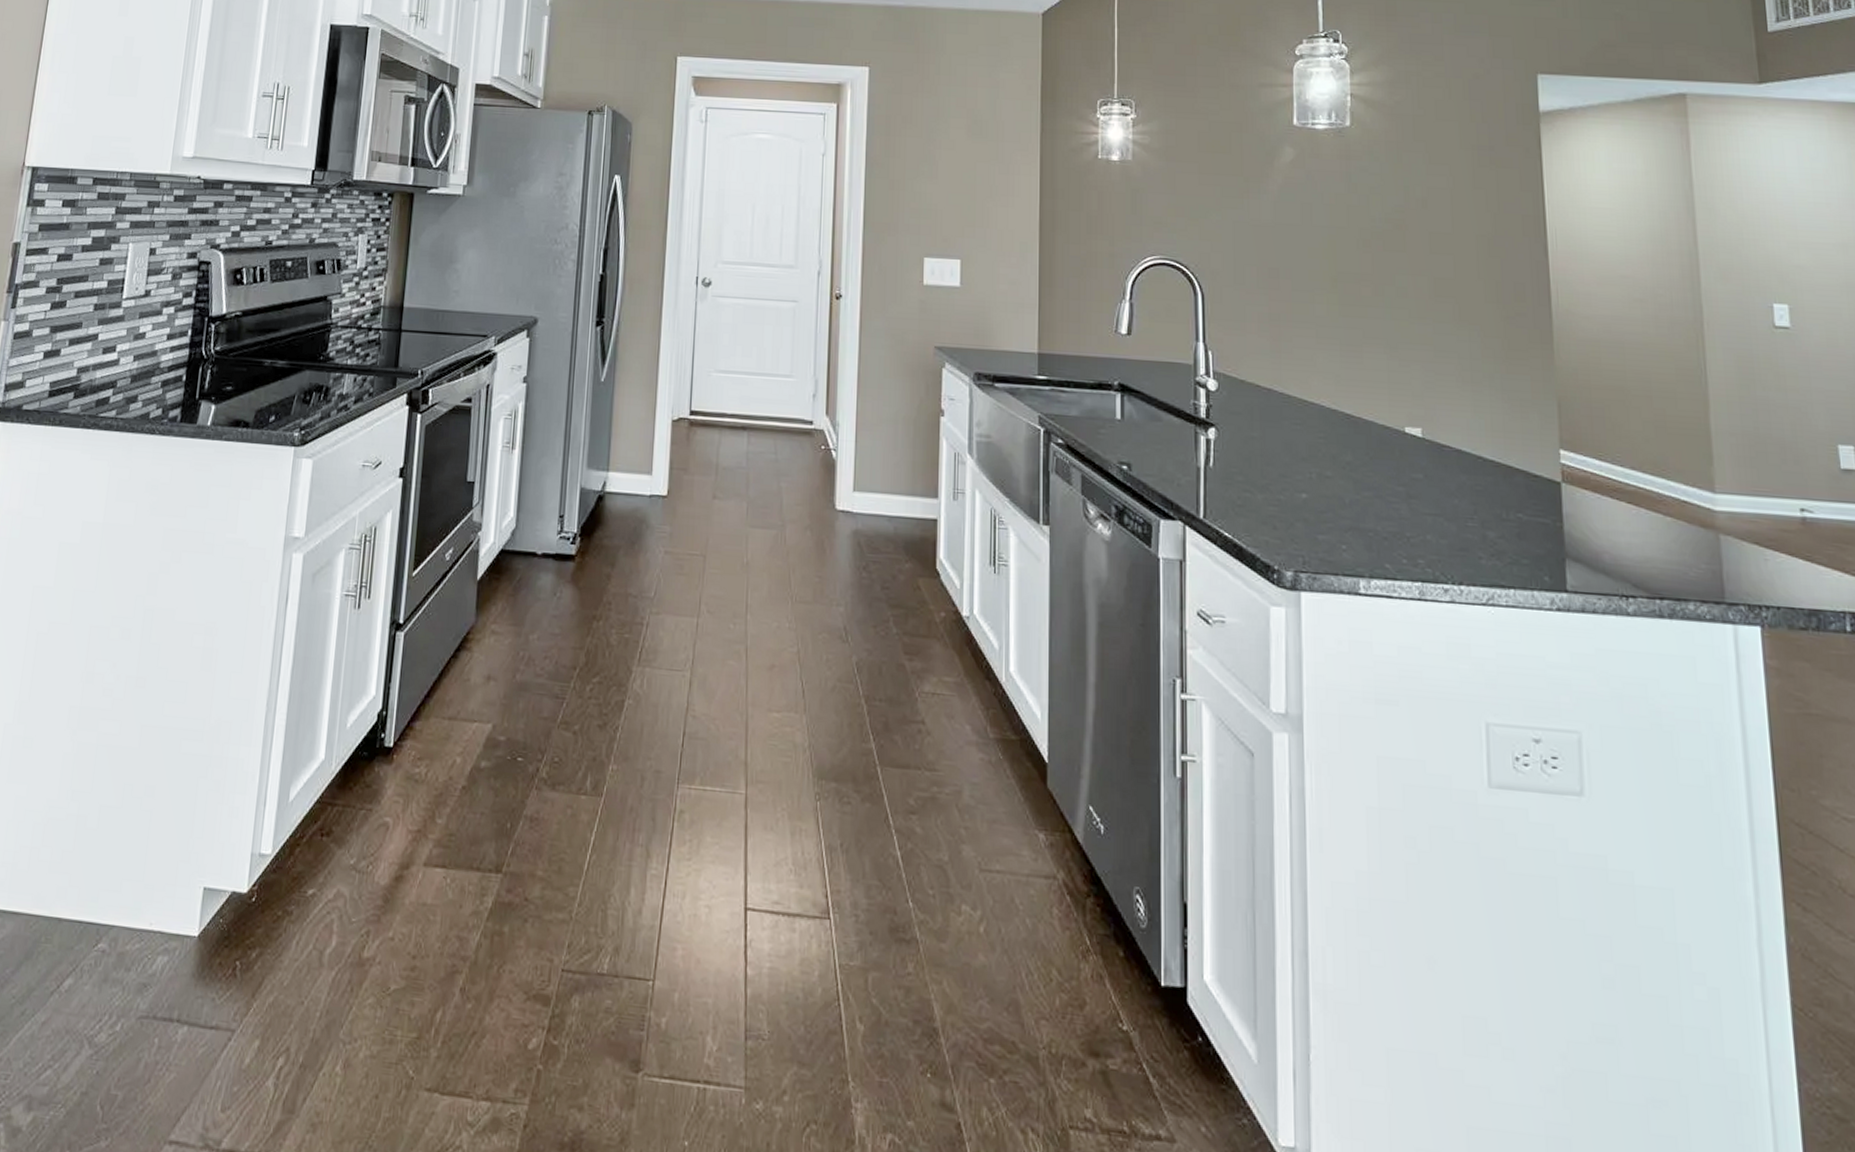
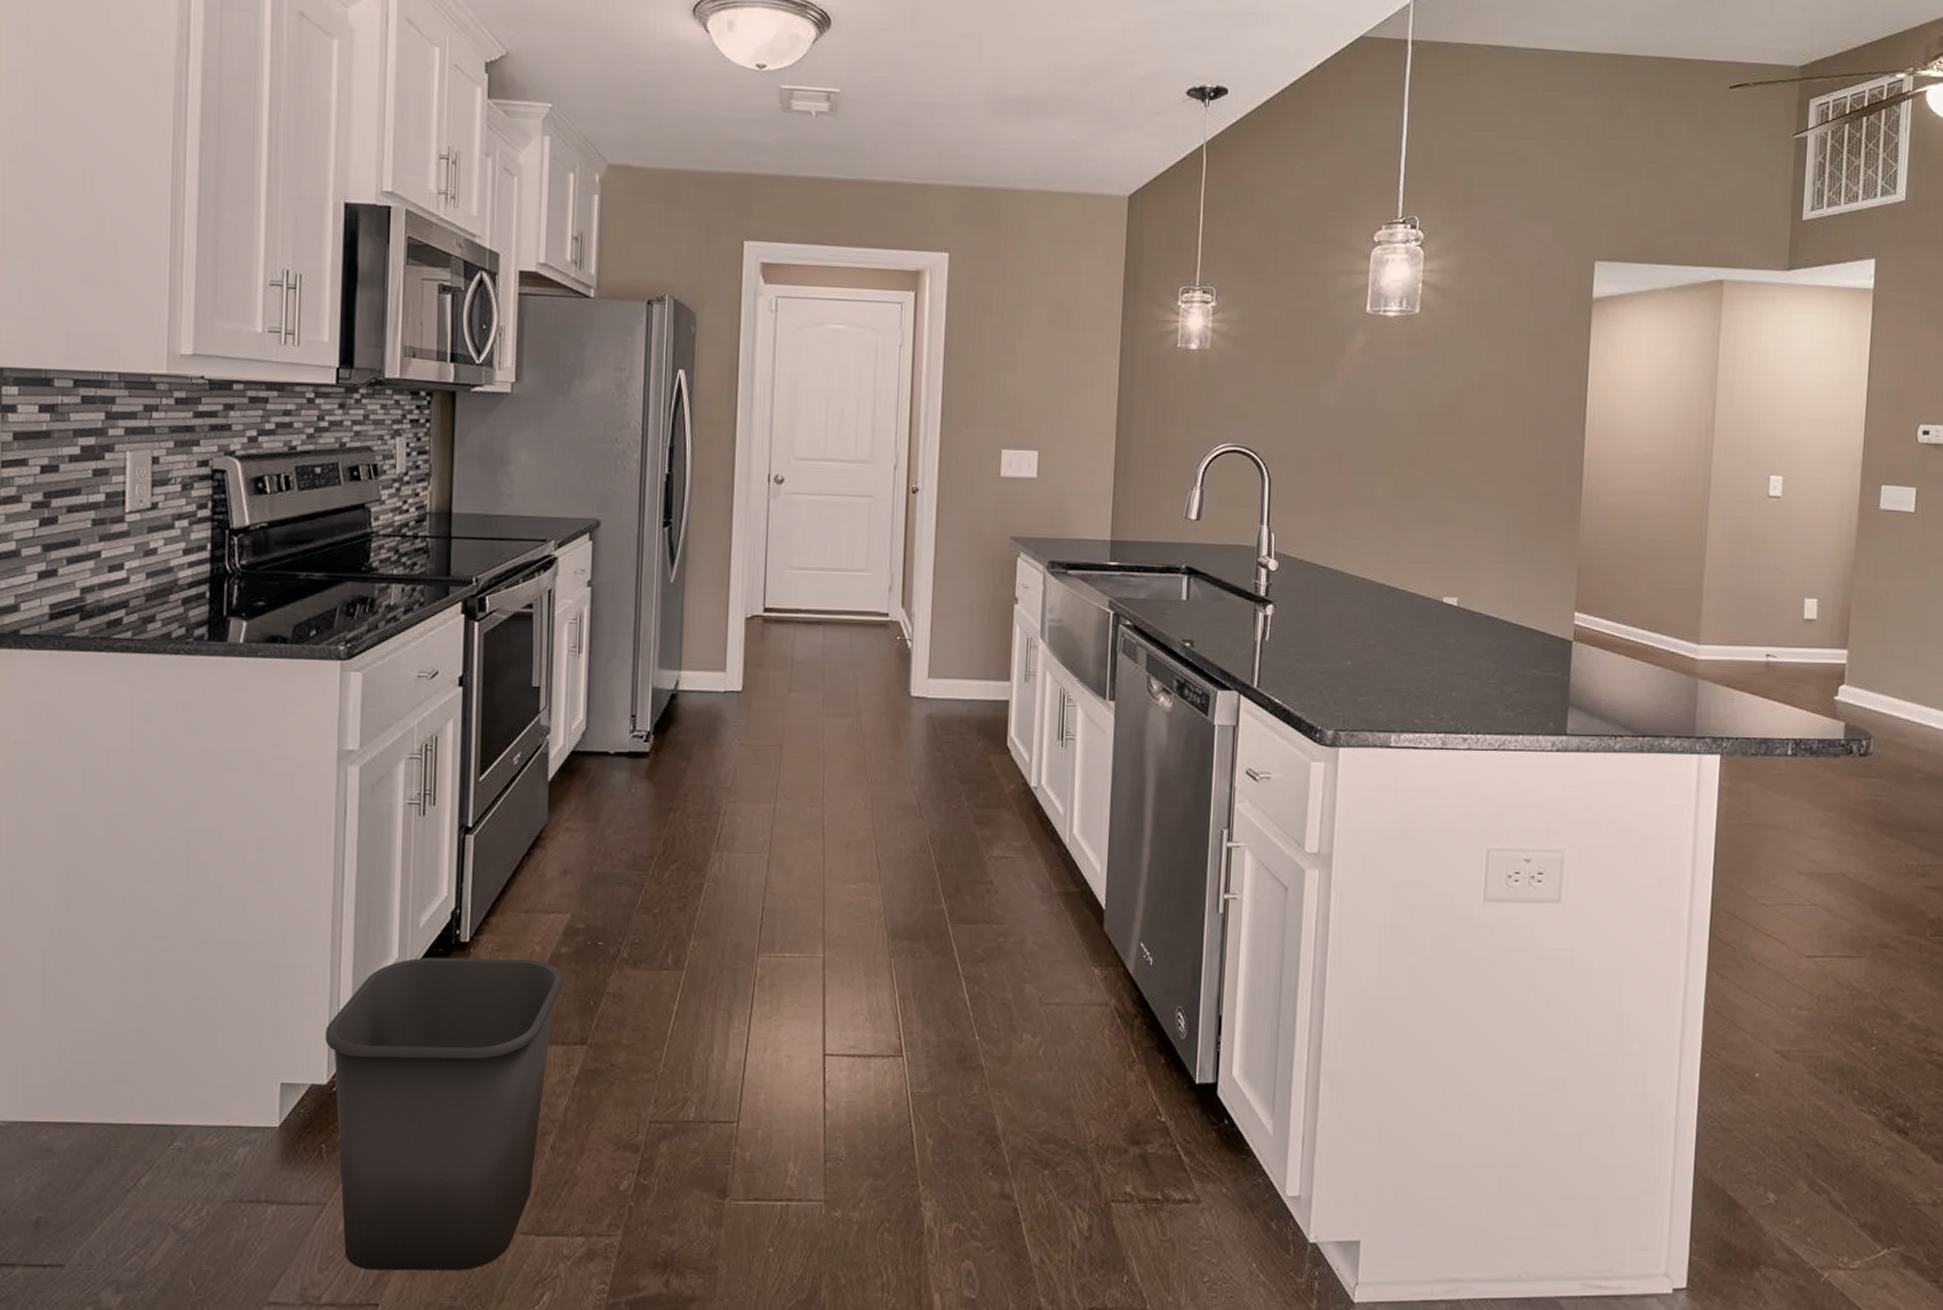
waste bin: none [248,760,482,1128] -> present [325,957,563,1271]

